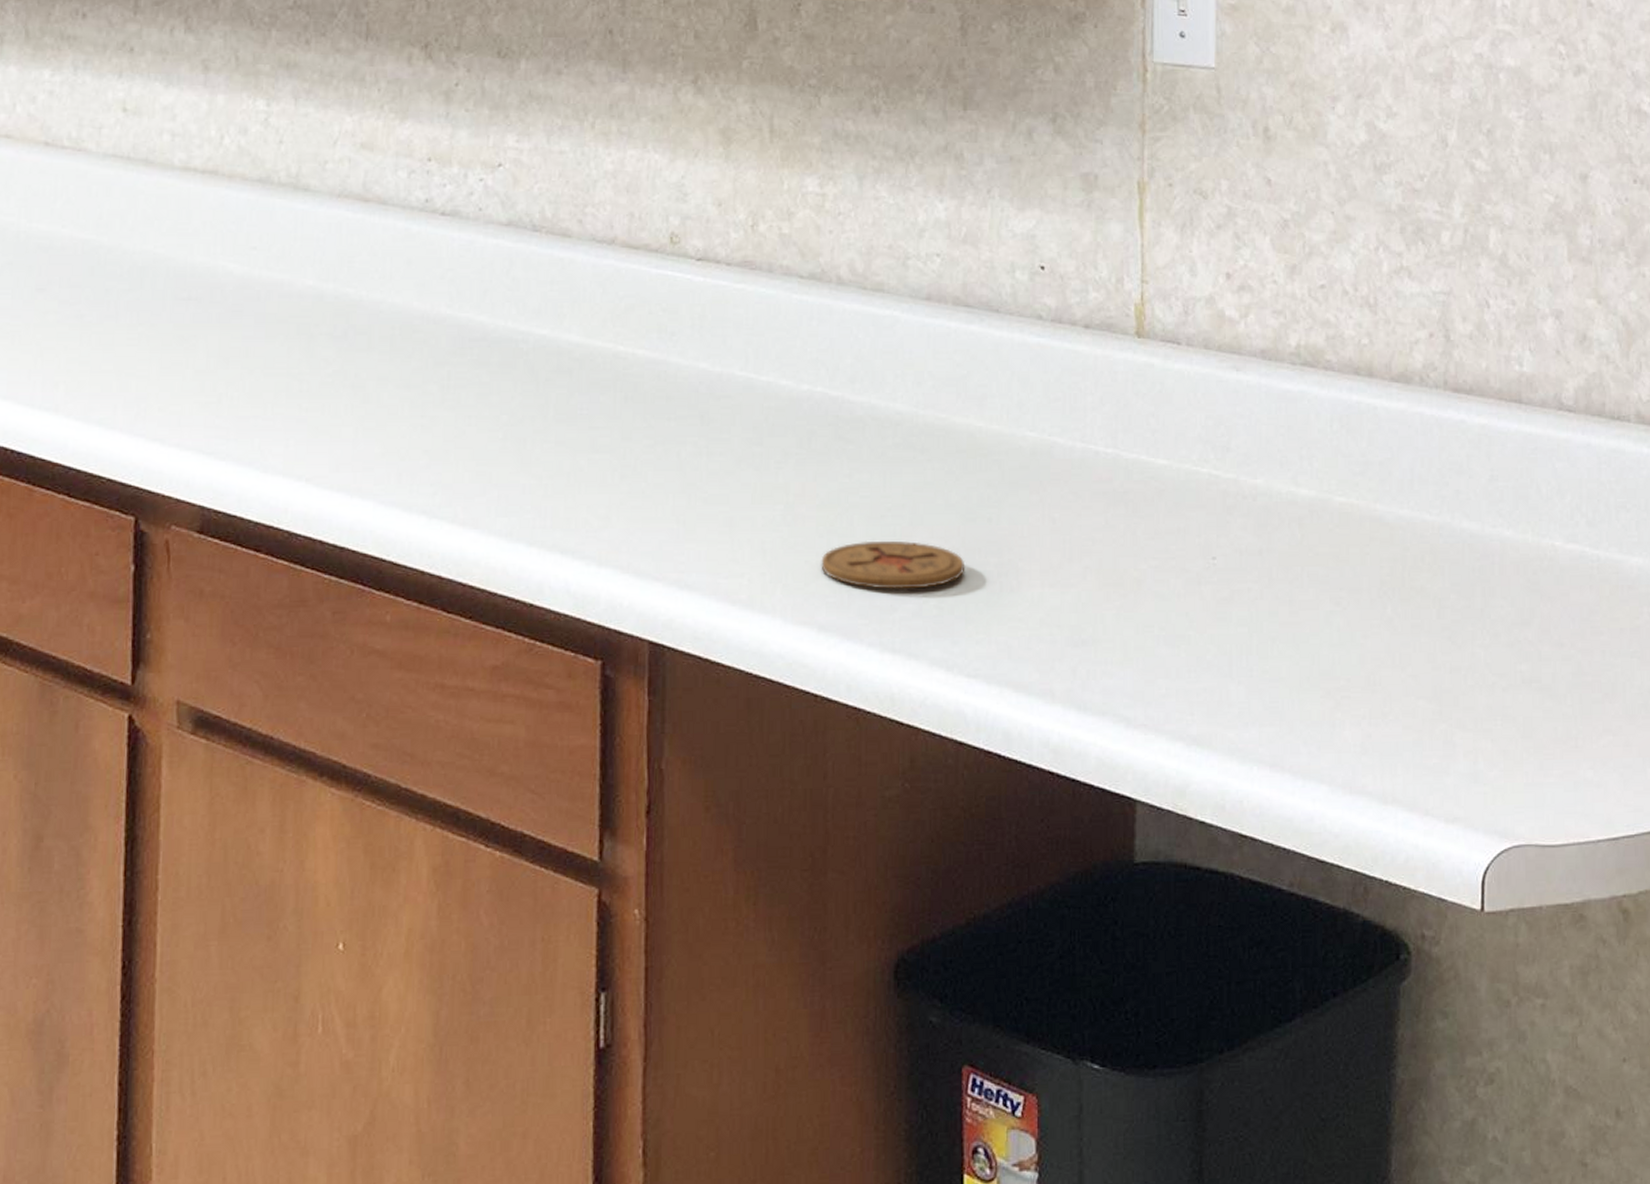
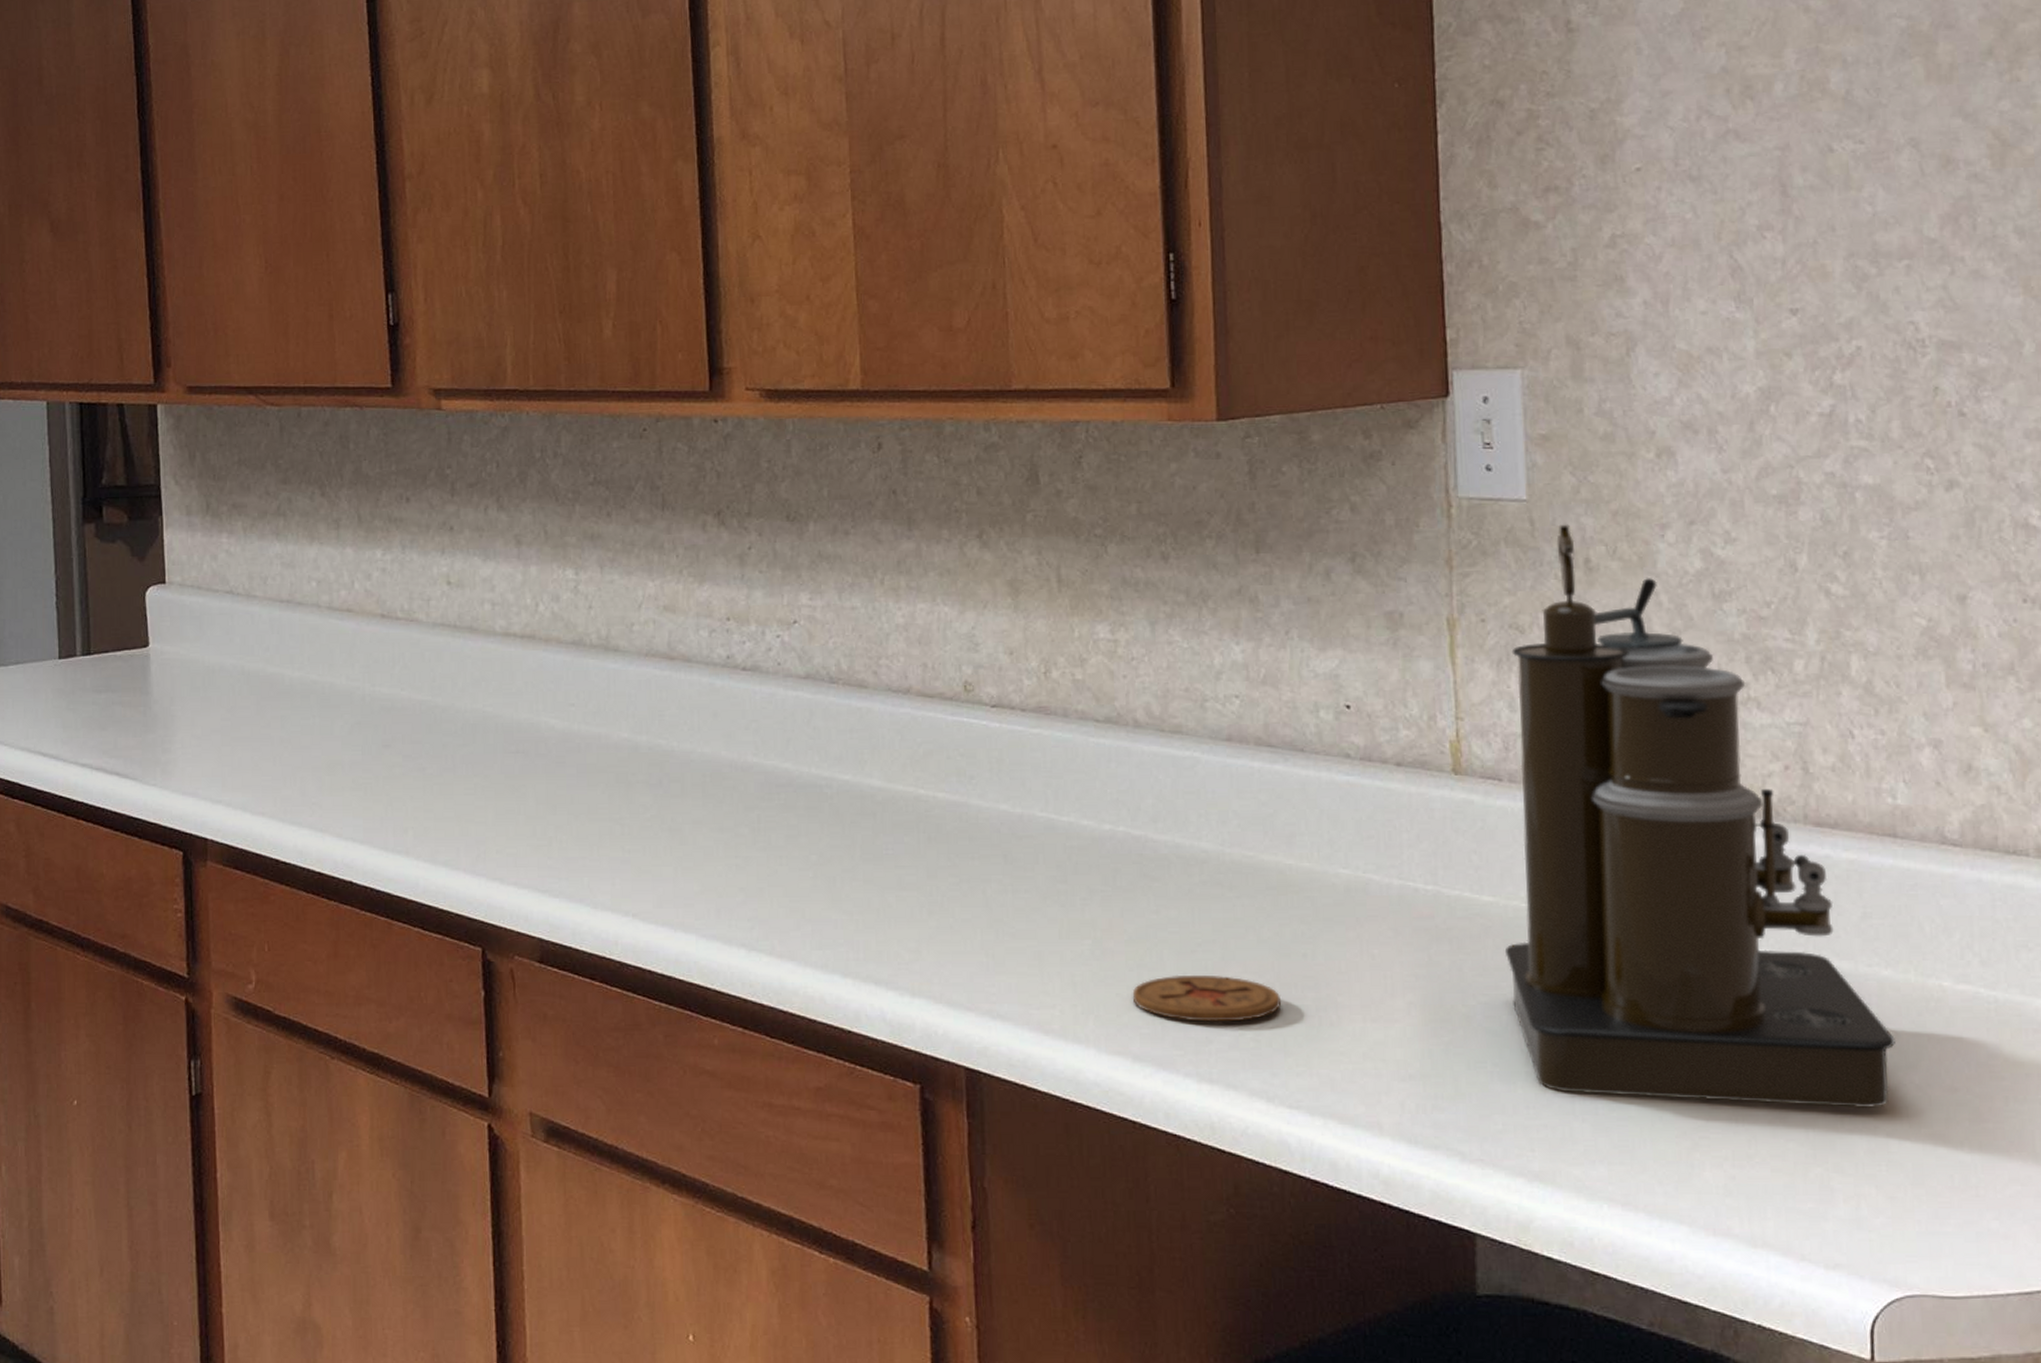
coffee maker: none [1175,93,1513,665] -> present [1504,524,1895,1109]

